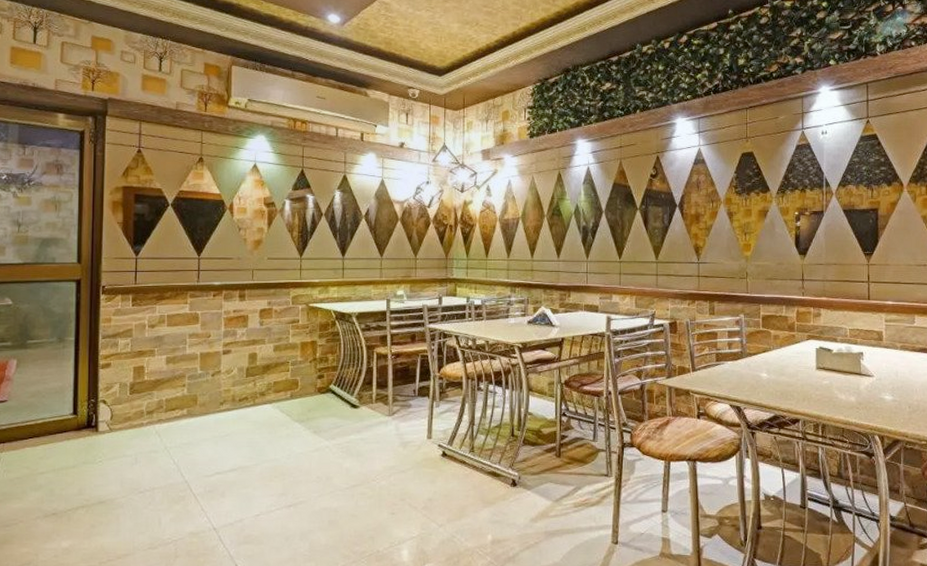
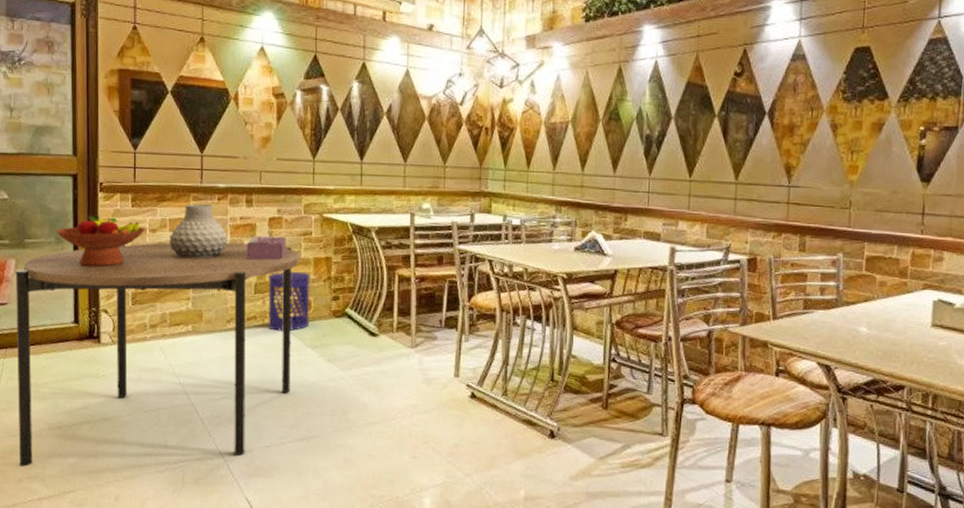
dining table: none [12,333,289,555] -> present [15,242,301,467]
fruit bowl: none [57,315,145,362] -> present [55,214,146,267]
vase: none [166,301,222,349] -> present [169,204,228,259]
tissue box: none [239,325,276,348] -> present [247,235,287,261]
waste bin: none [259,356,298,409] -> present [268,272,311,331]

